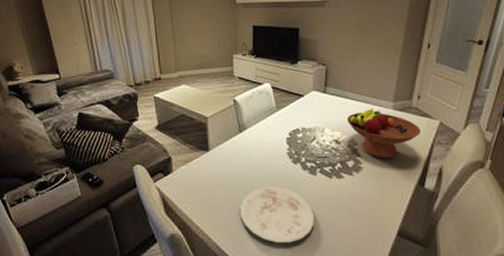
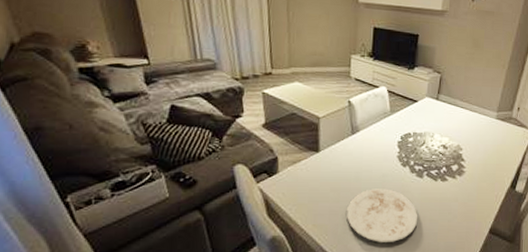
fruit bowl: present [347,109,421,159] -> none [455,117,517,164]

